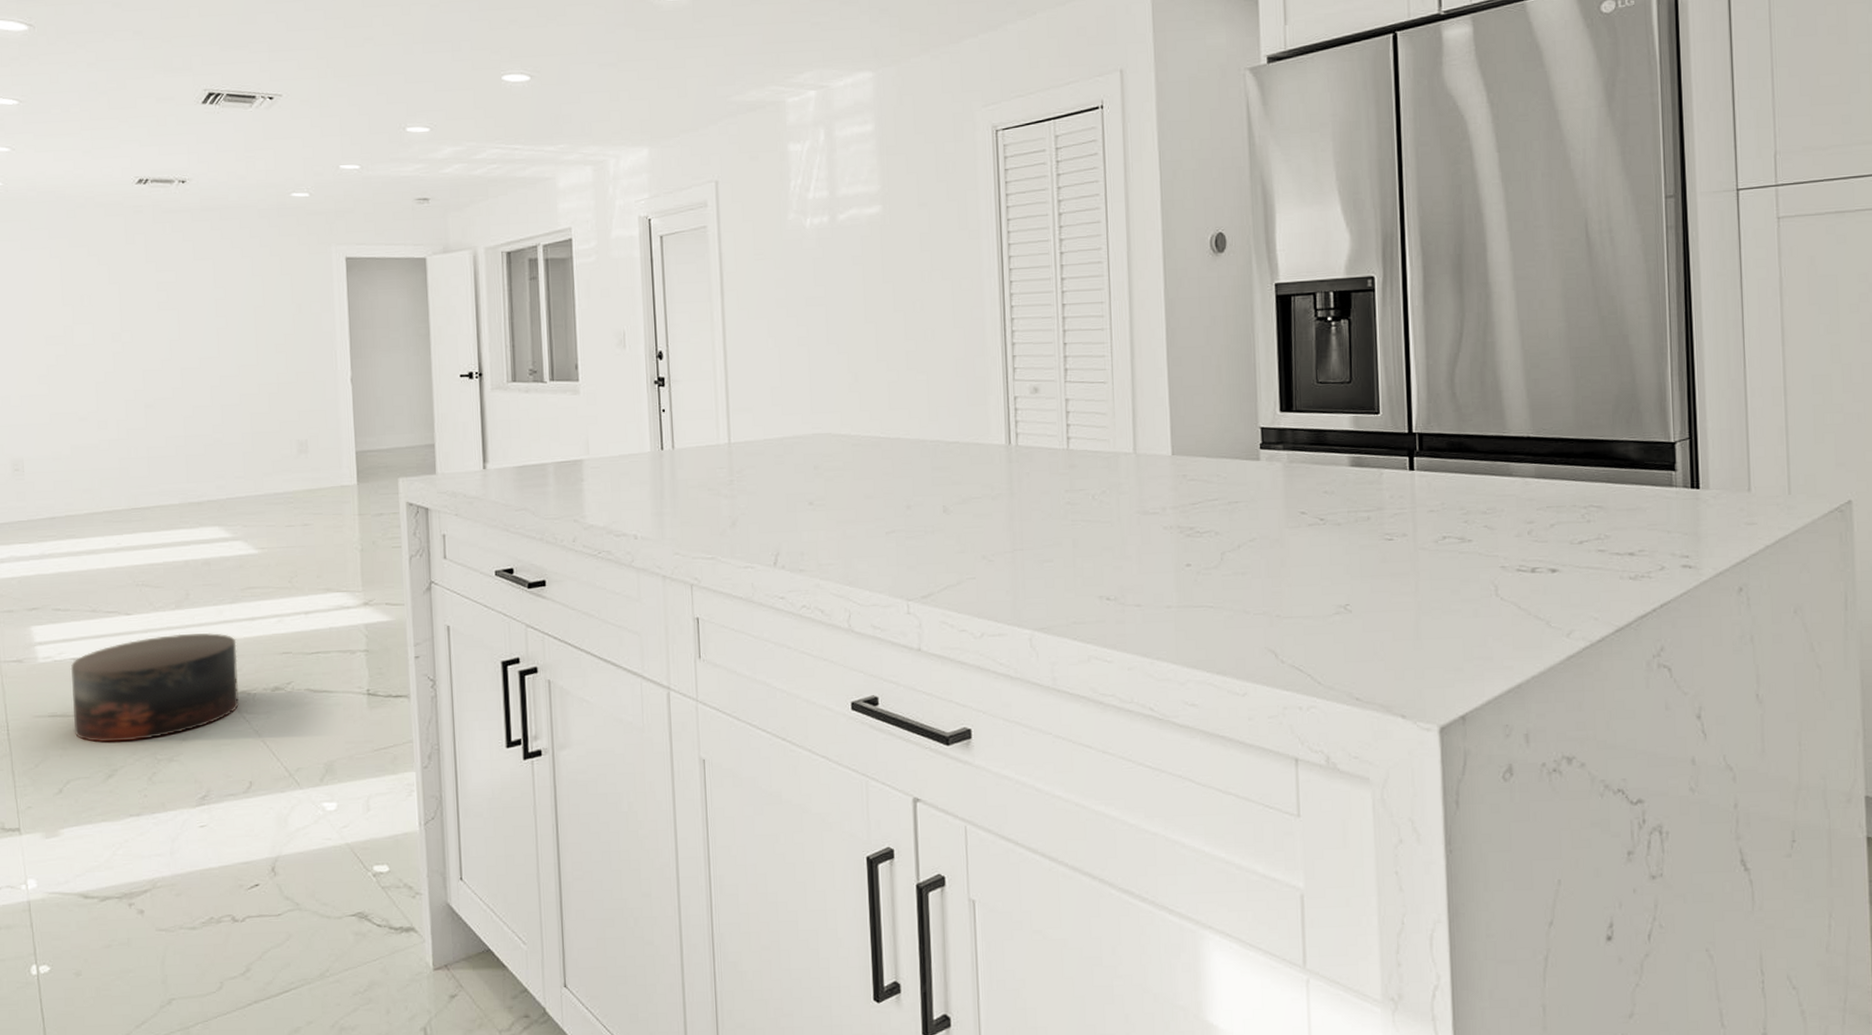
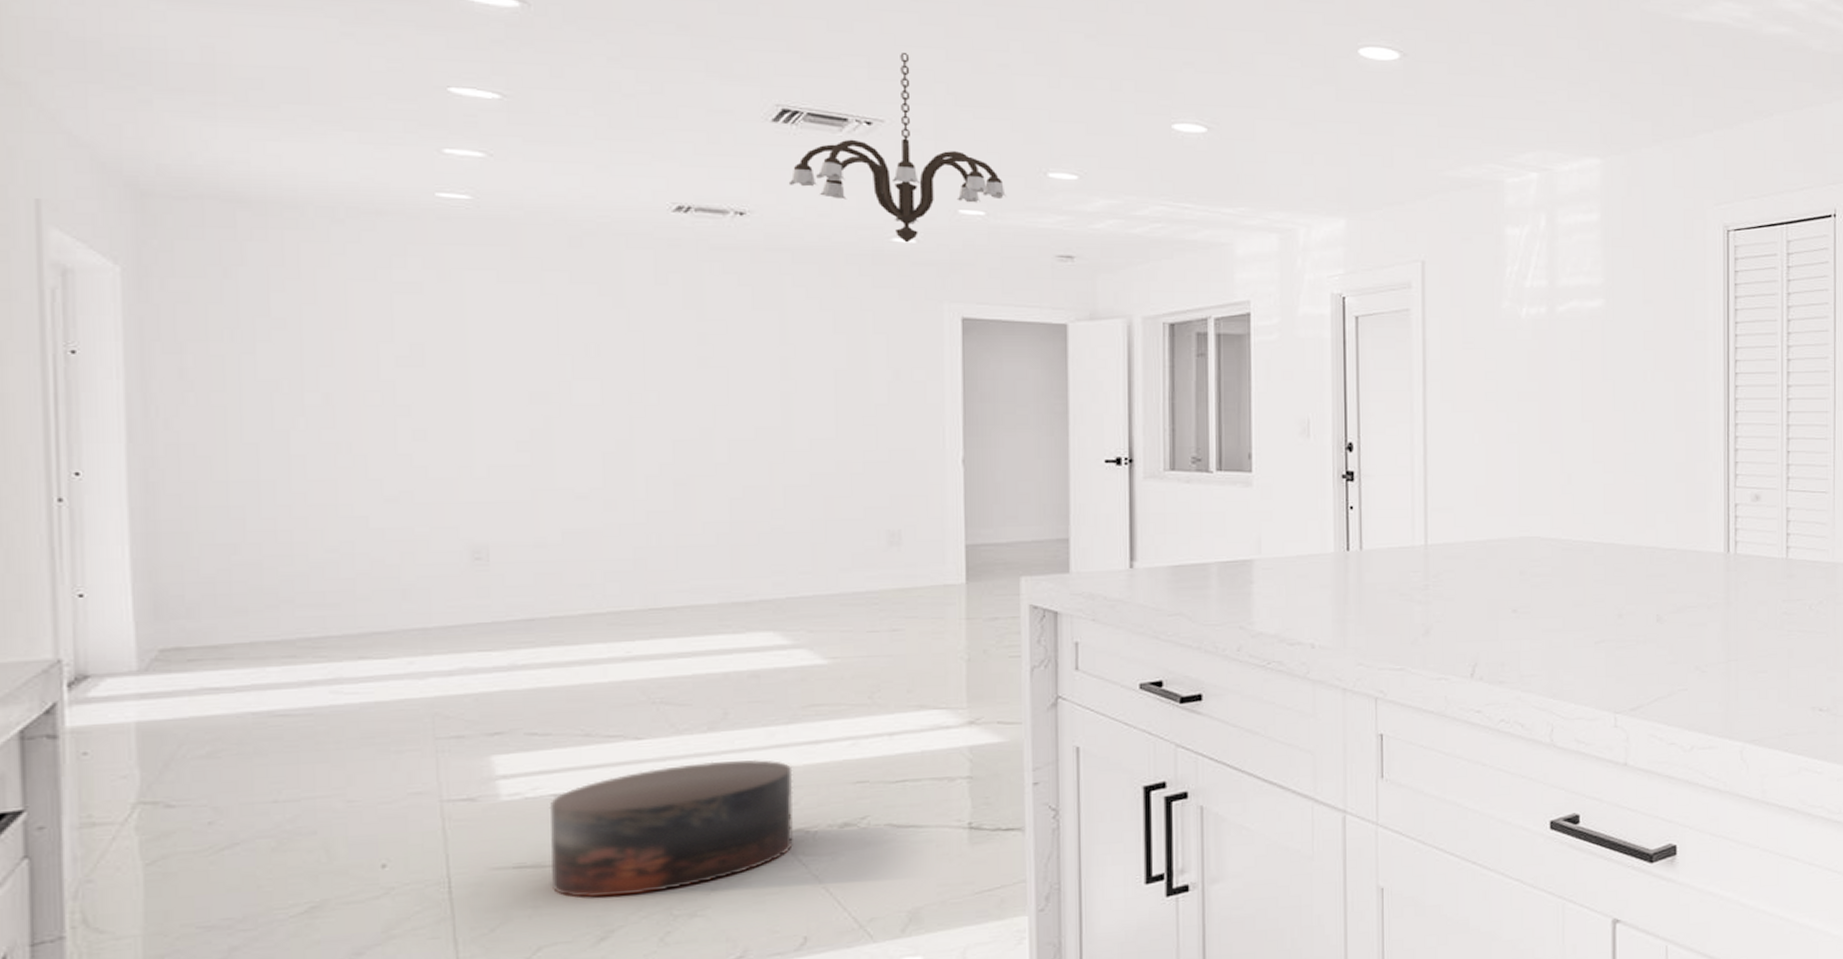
chandelier: none [215,36,376,197] -> present [788,53,1007,243]

